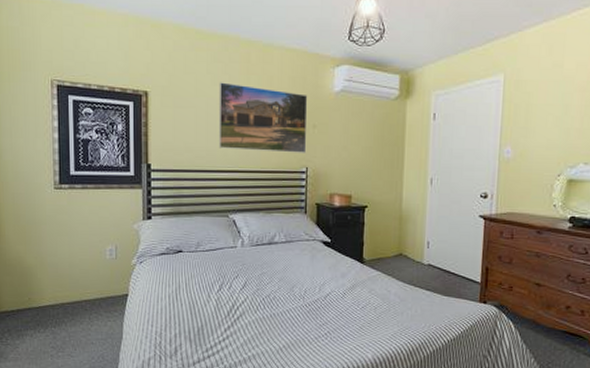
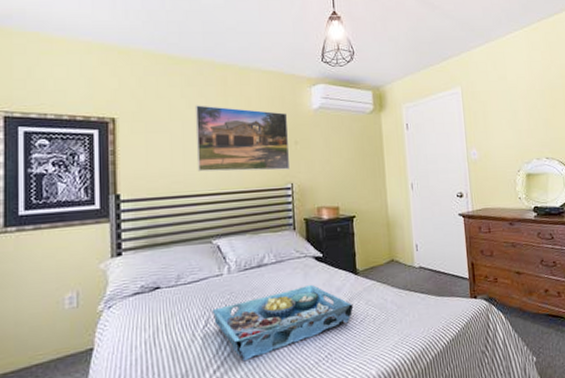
serving tray: none [225,266,356,326] -> present [212,284,354,362]

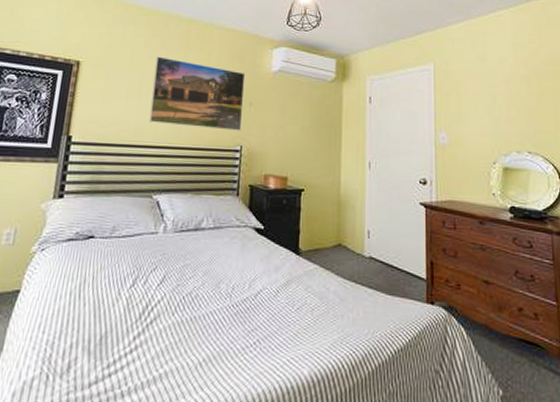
serving tray: present [212,284,354,362] -> none [141,258,291,333]

